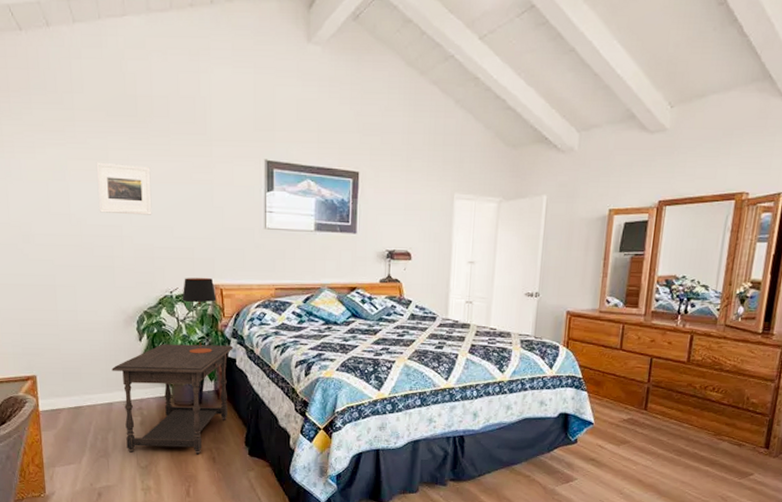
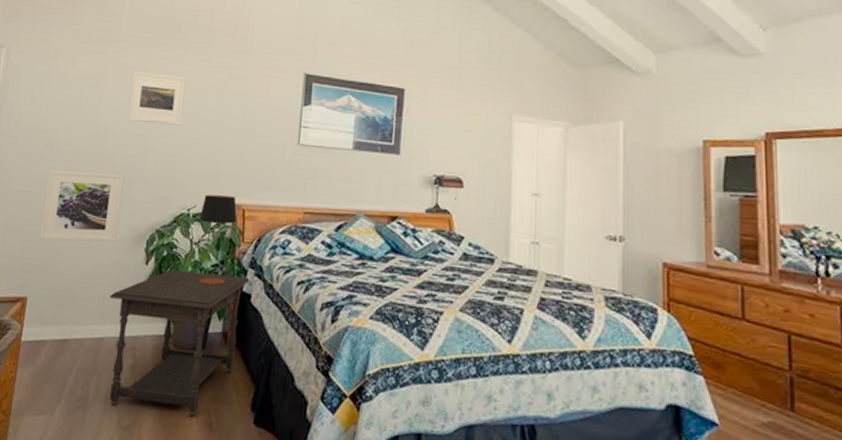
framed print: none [31,263,109,327] -> present [40,169,124,242]

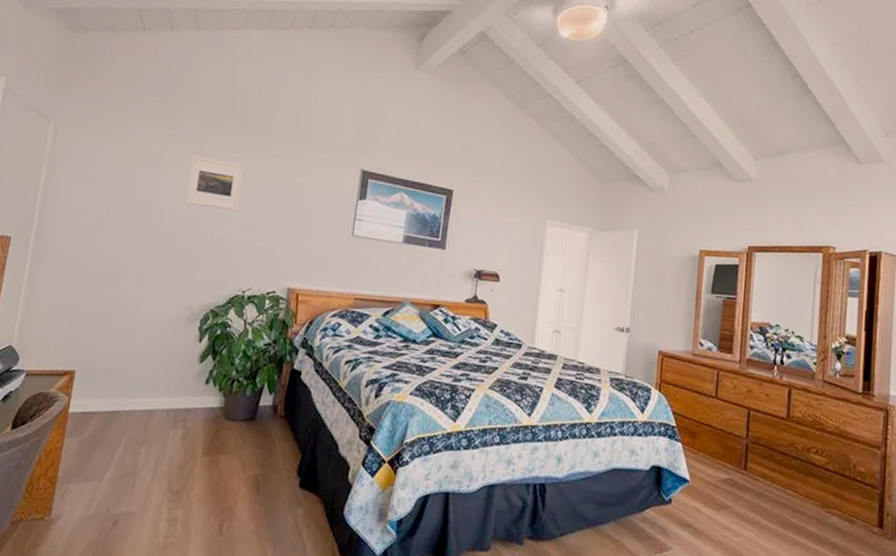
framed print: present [40,169,124,242] -> none [90,247,179,320]
side table: present [109,269,250,417] -> none [159,347,301,482]
table lamp: present [198,194,237,285] -> none [251,278,291,363]

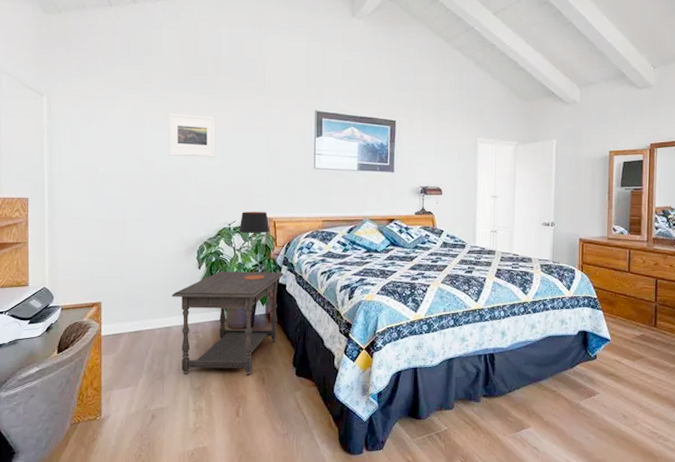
side table: none [159,347,301,482] -> present [172,271,284,376]
table lamp: none [251,278,291,363] -> present [239,212,270,280]

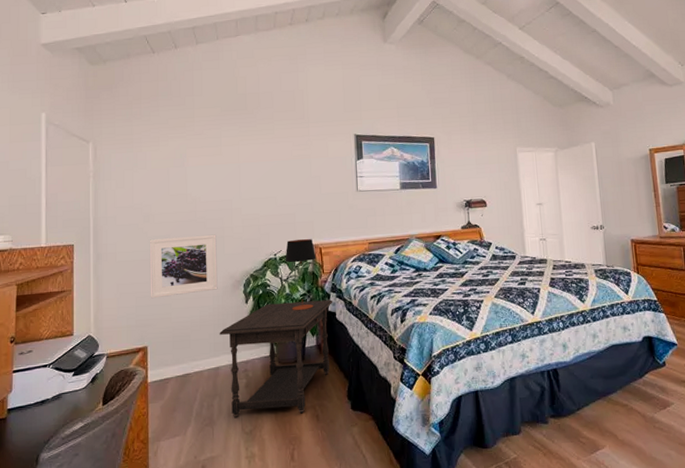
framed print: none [104,199,172,257] -> present [149,234,218,299]
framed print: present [168,113,216,157] -> none [211,148,259,190]

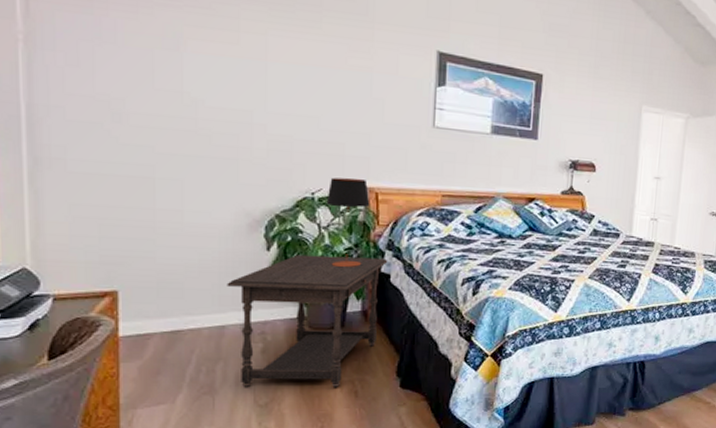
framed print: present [149,234,218,299] -> none [121,148,227,230]

